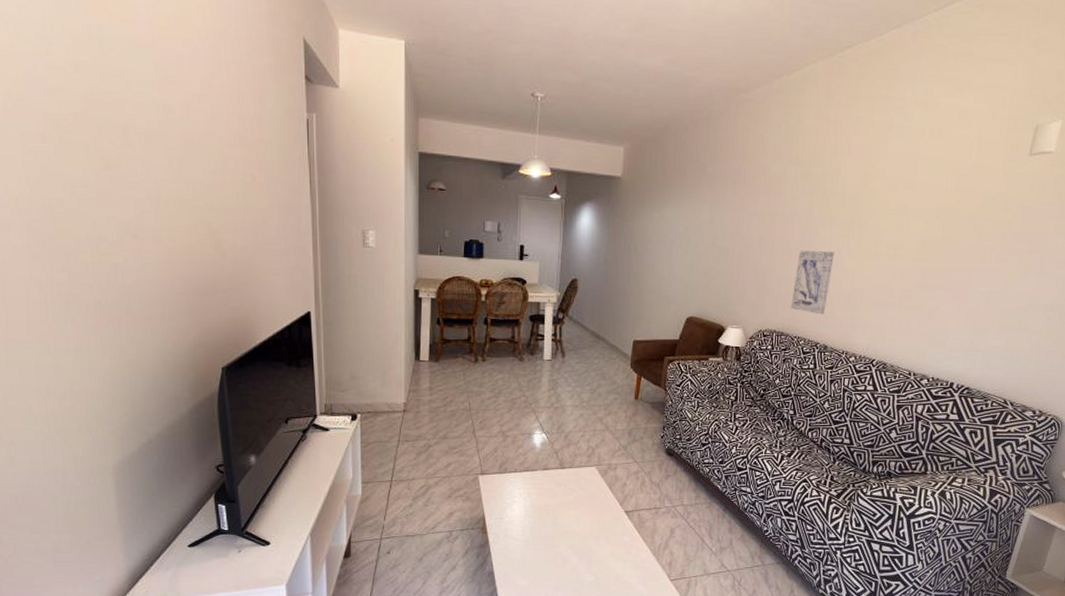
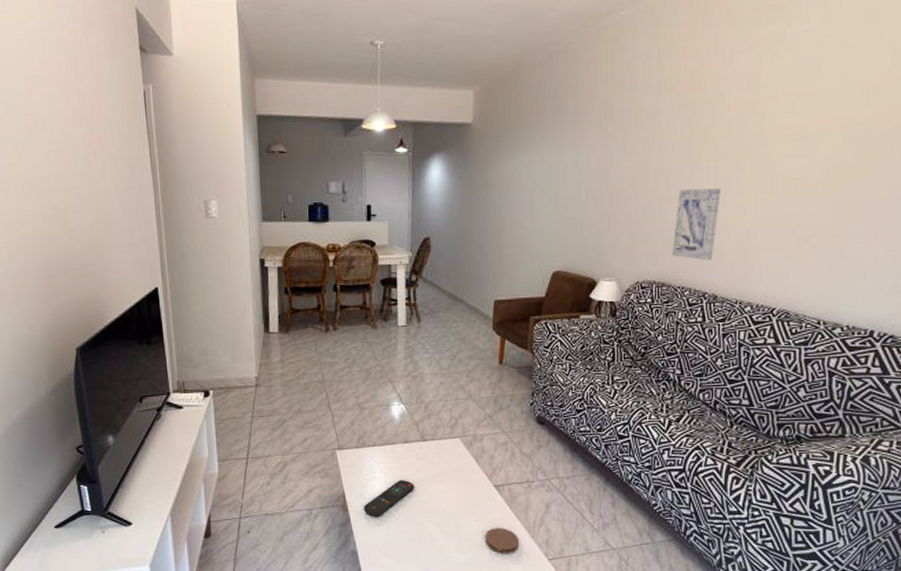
remote control: none [502,505,552,540] -> present [364,480,415,518]
coaster: none [614,551,646,575] -> present [485,528,520,554]

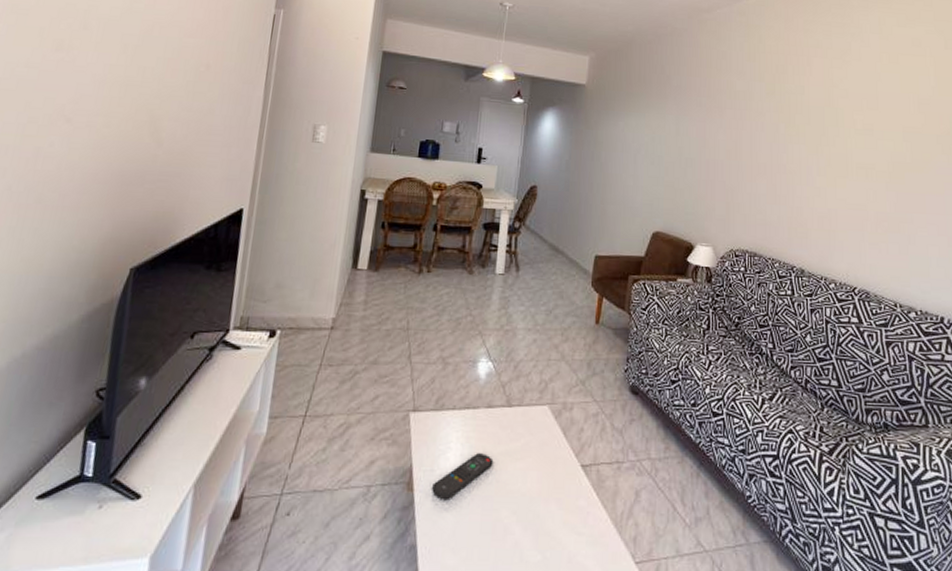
coaster: present [485,528,520,554] -> none [567,519,605,554]
wall art: present [672,188,722,261] -> none [763,165,805,236]

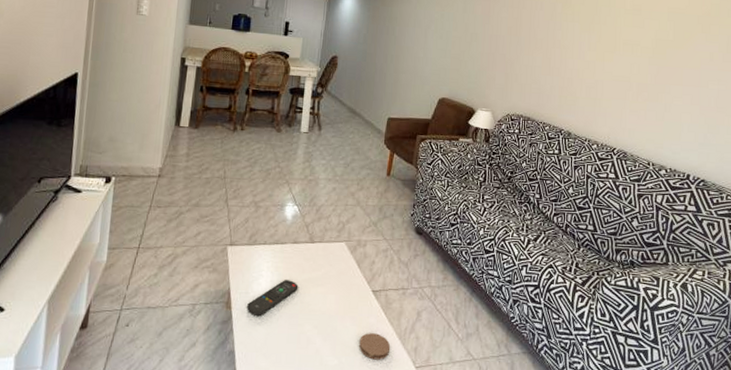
coaster: none [567,519,605,554] -> present [359,333,391,360]

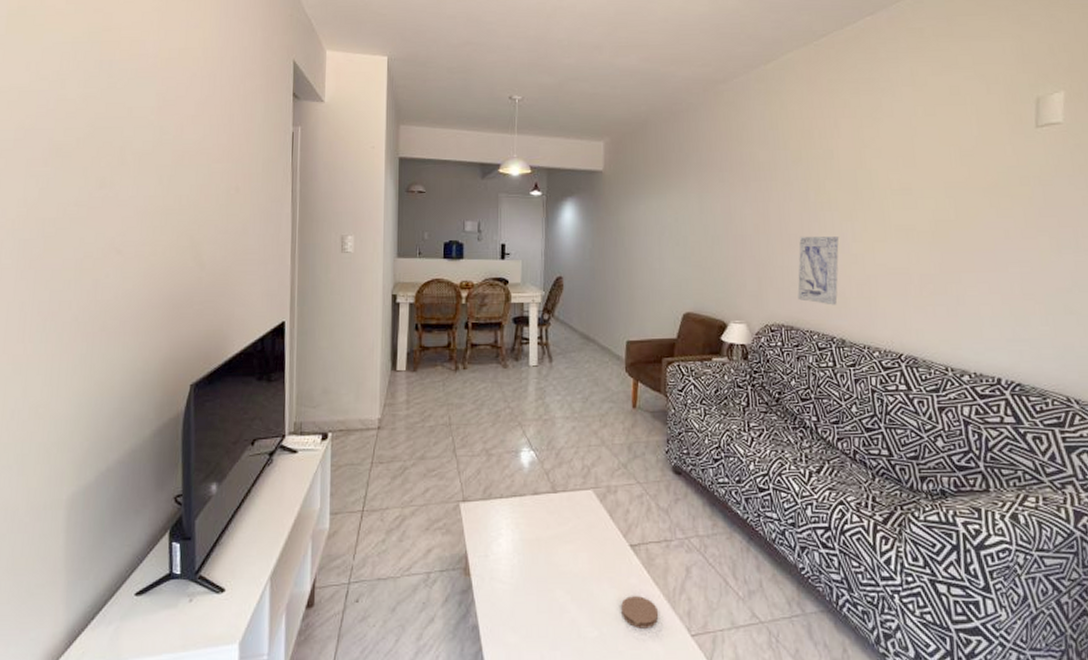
remote control: present [247,280,299,317] -> none [488,538,544,583]
wall art: none [537,41,577,103] -> present [797,235,840,305]

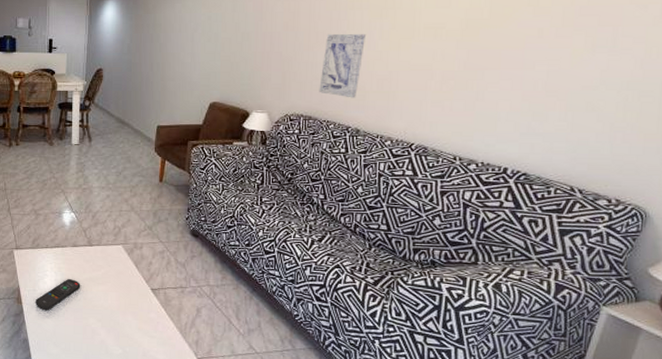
remote control: none [488,538,544,583] -> present [36,279,81,311]
coaster: present [621,596,659,629] -> none [141,327,172,351]

